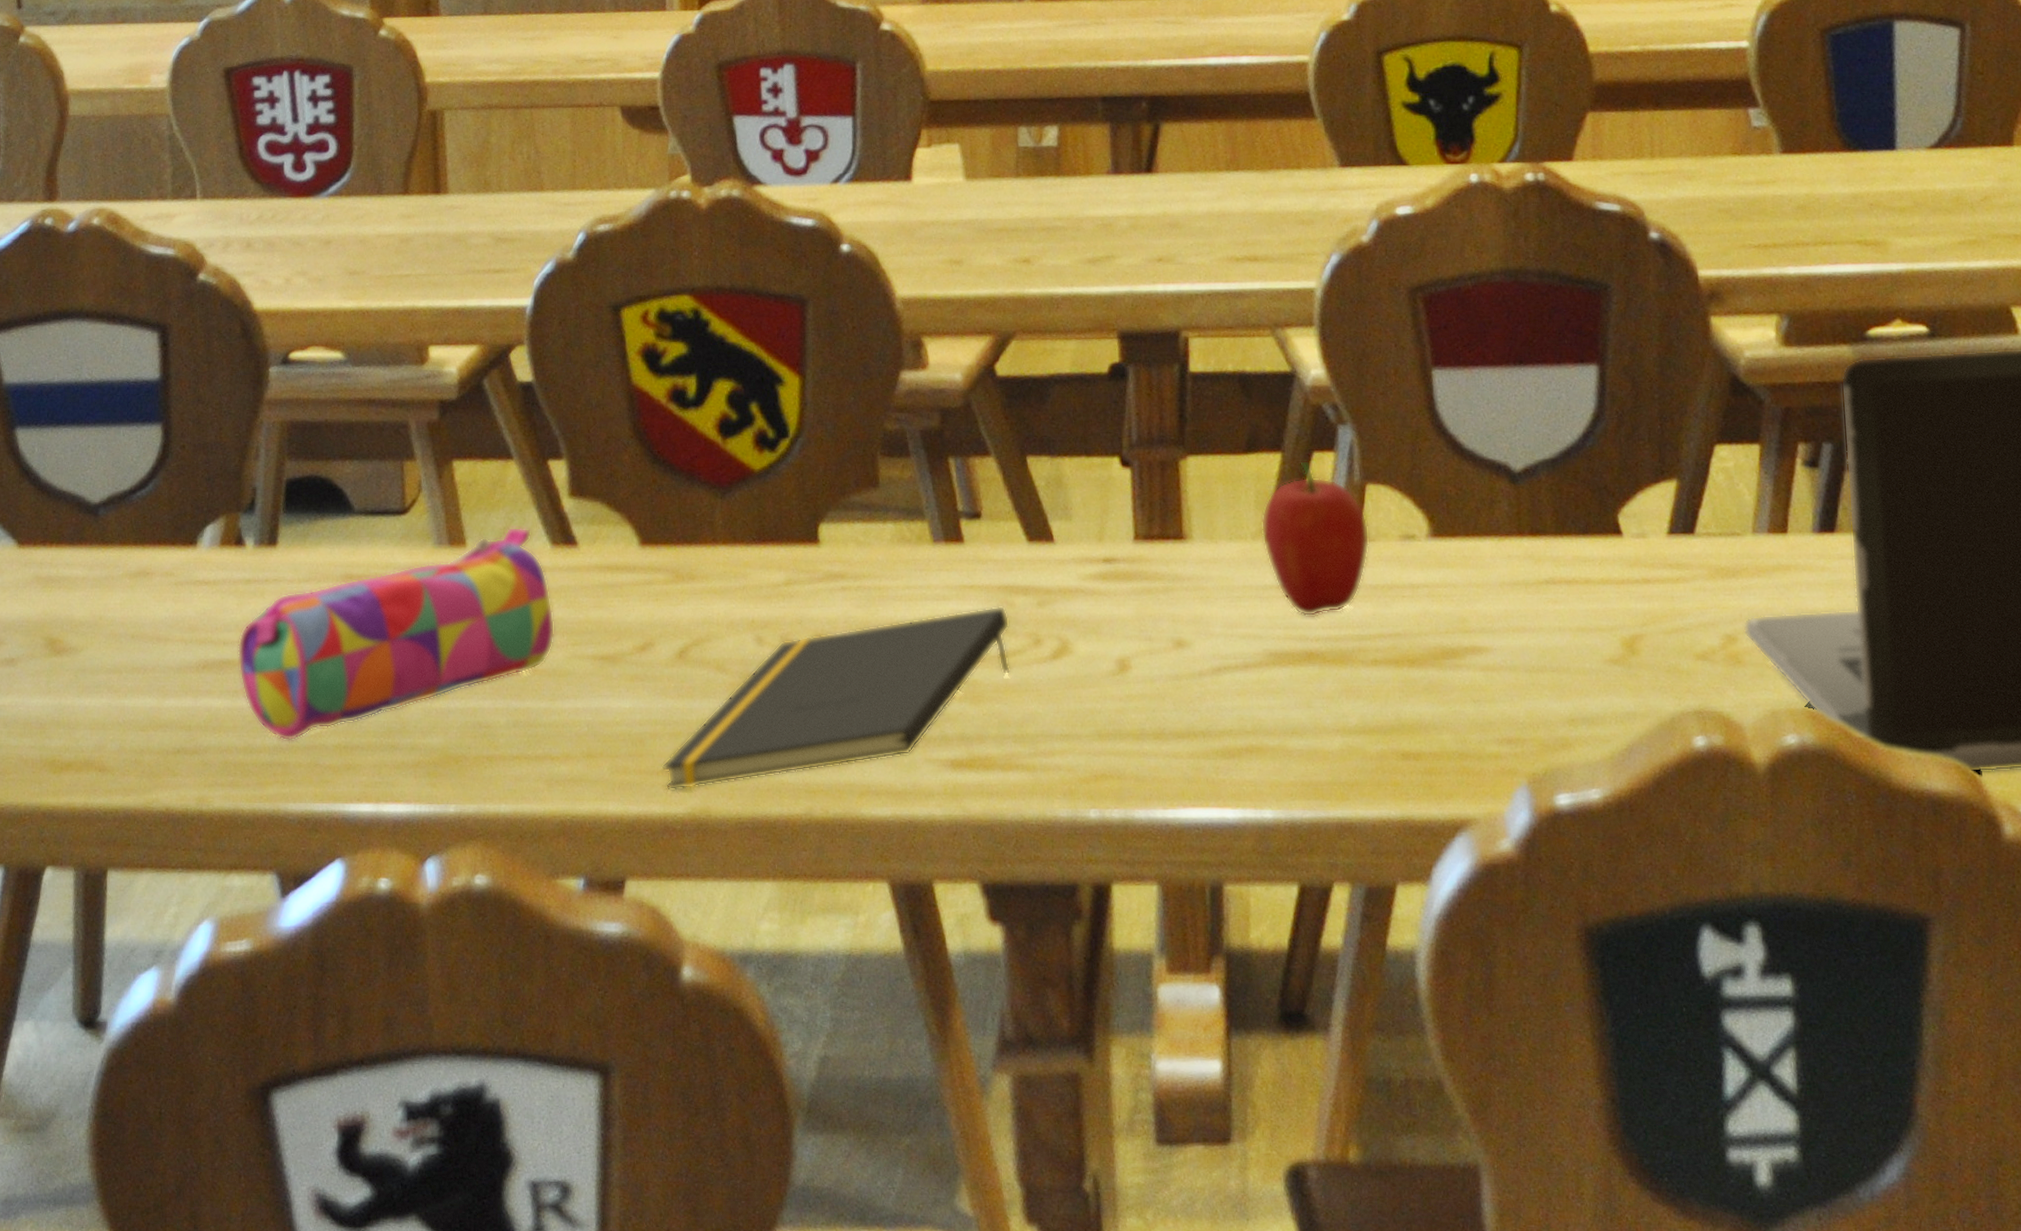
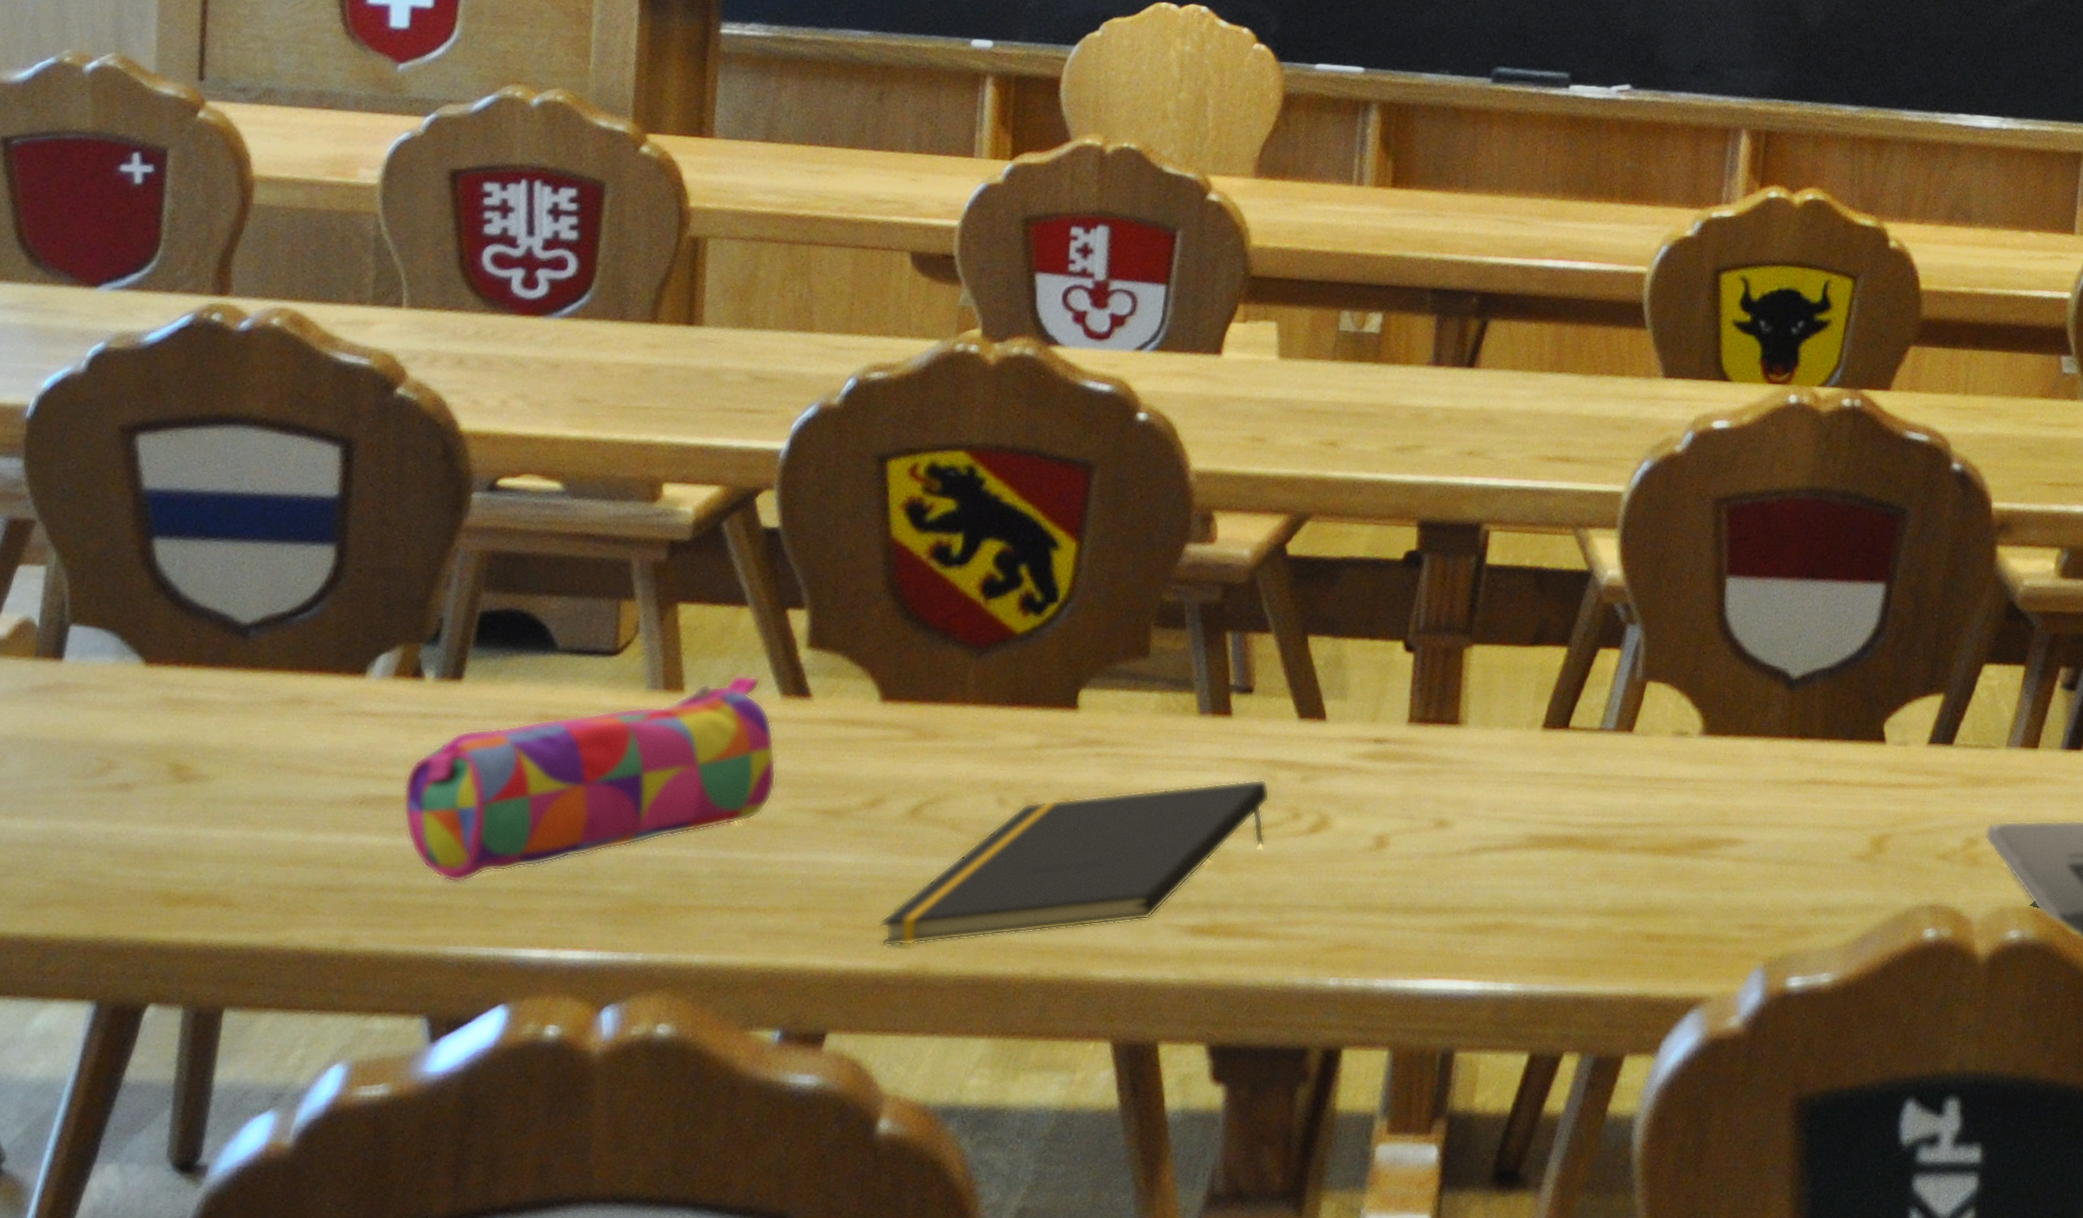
fruit: present [1260,460,1370,617] -> none [1537,655,1645,804]

